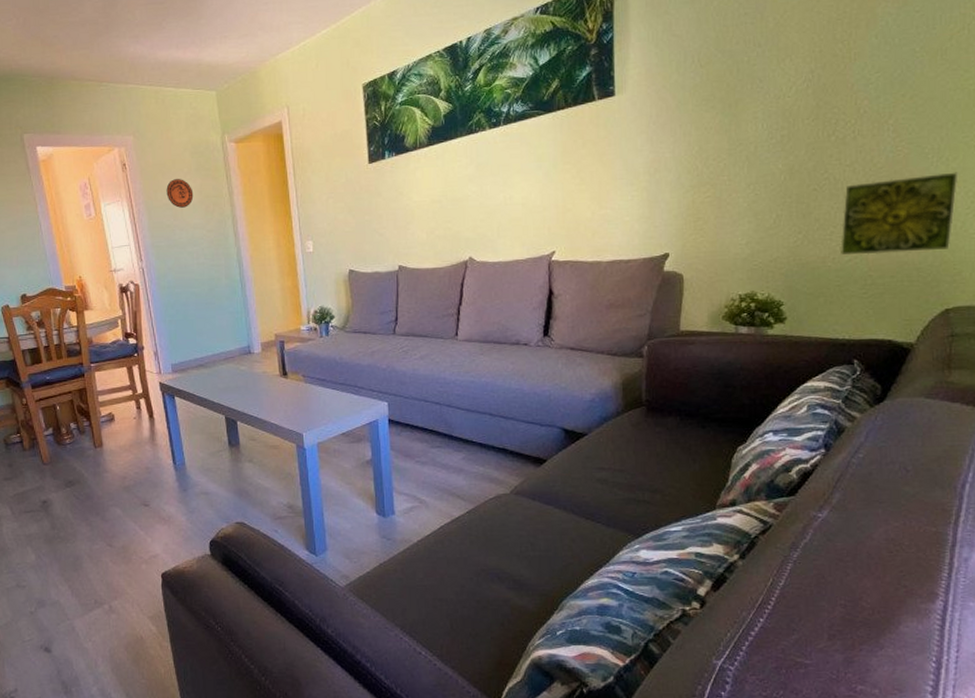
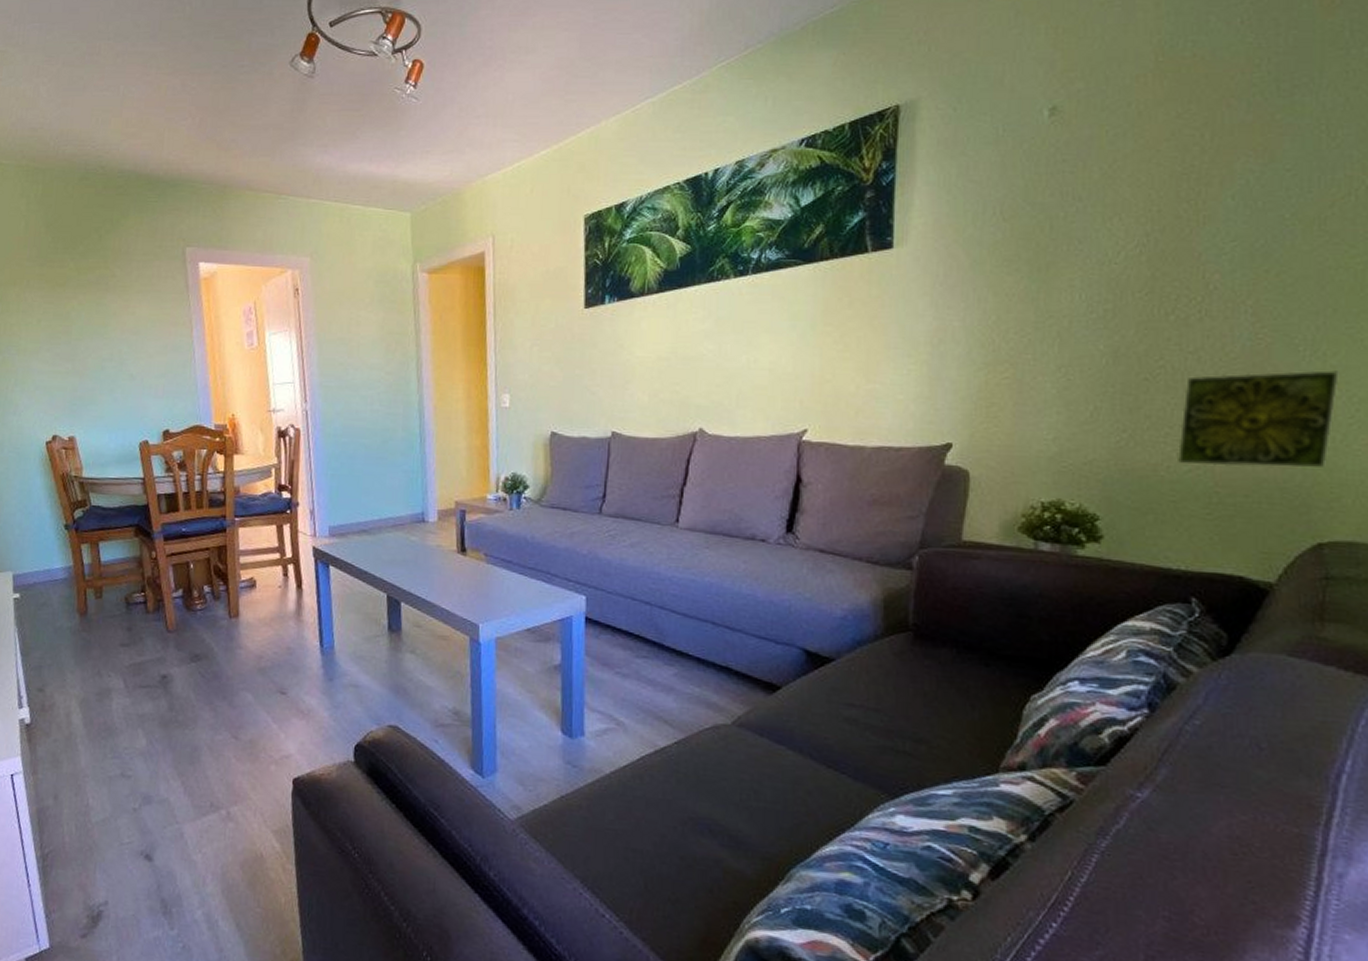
decorative plate: present [166,179,194,208] -> none [342,310,374,344]

